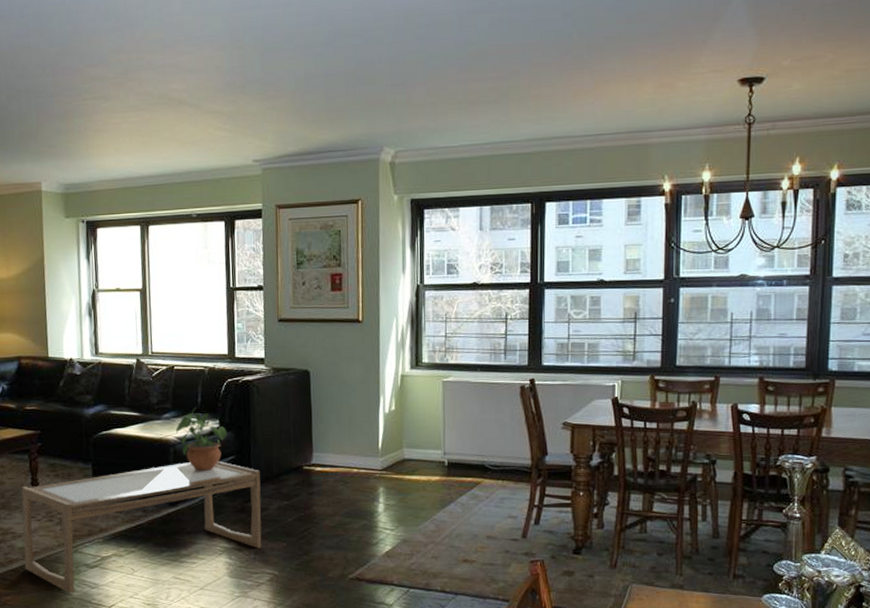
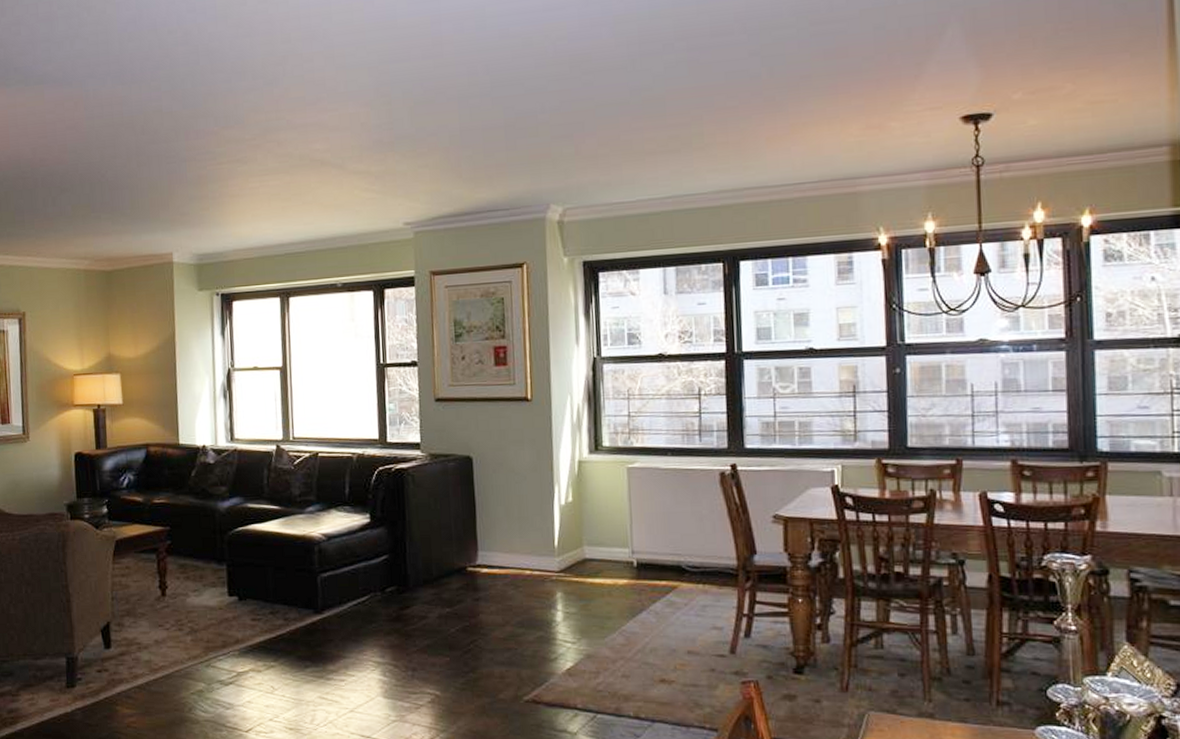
coffee table: present [21,461,262,594] -> none [148,562,421,715]
potted plant: present [175,406,227,471] -> none [319,499,379,573]

